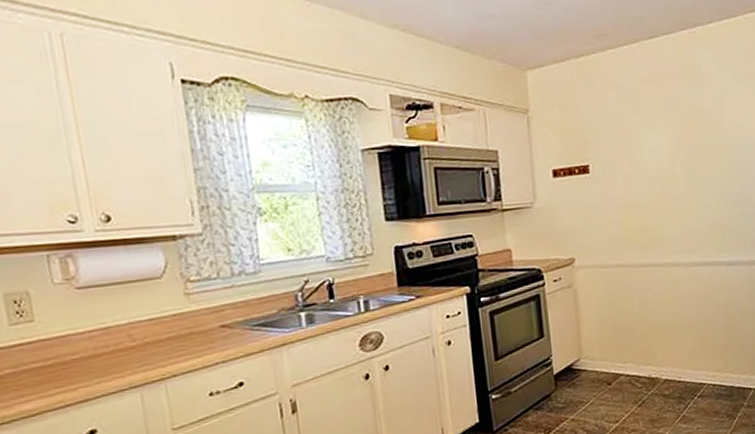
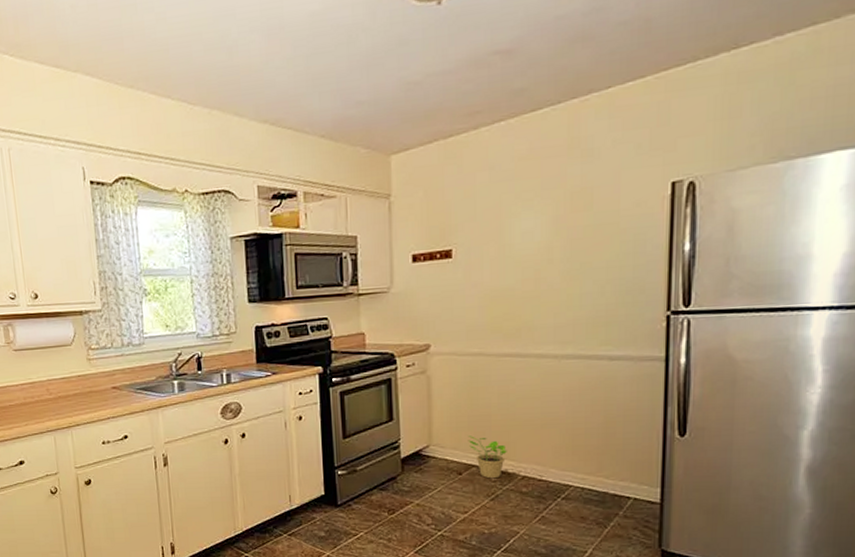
potted plant: none [614,345,650,386] -> present [468,436,507,479]

